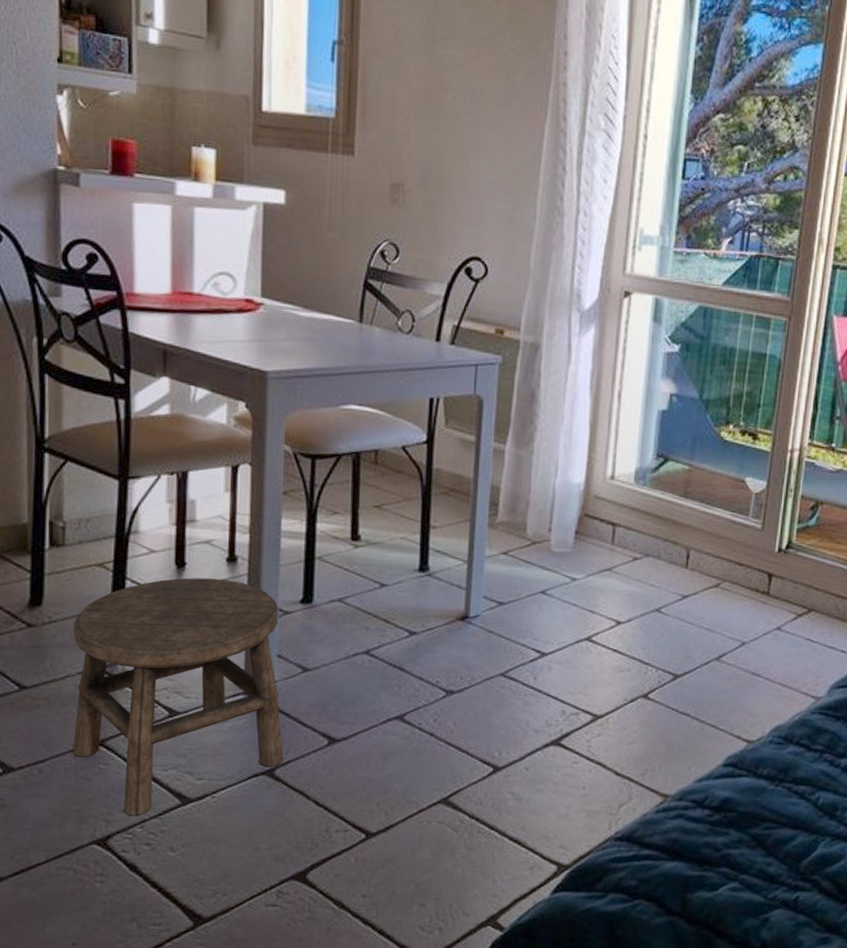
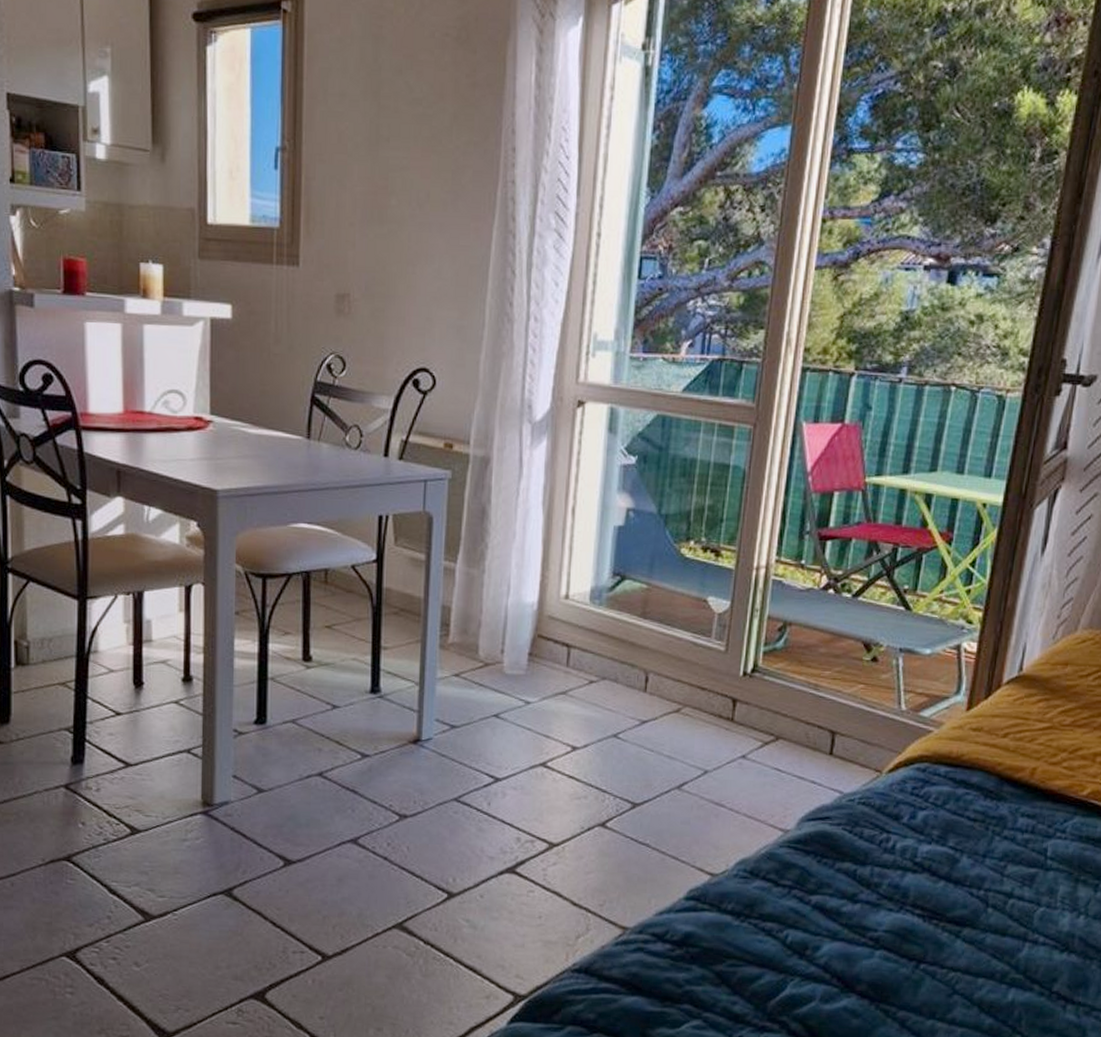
stool: present [72,577,284,816] -> none [40,697,241,931]

